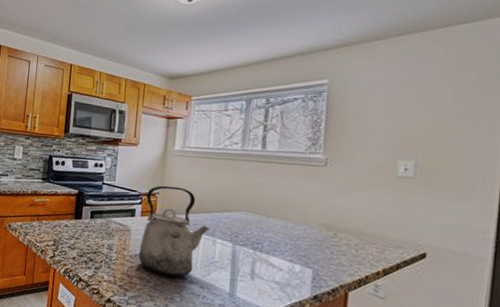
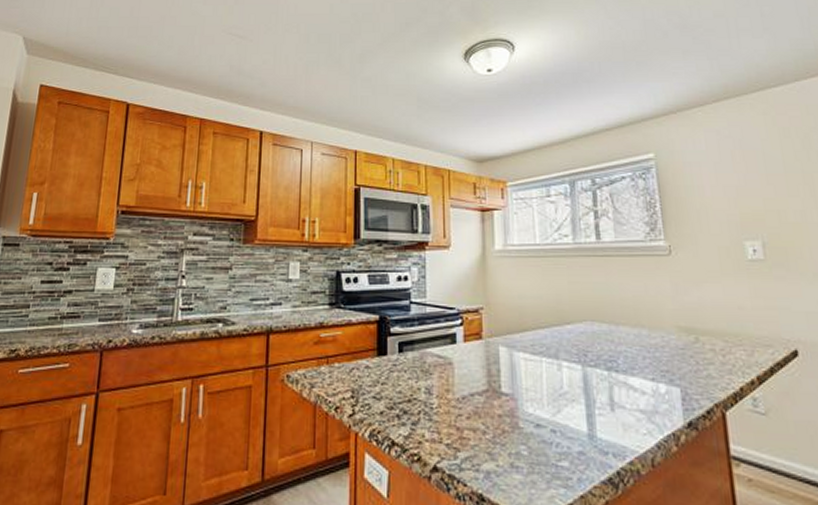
kettle: present [138,185,210,277] -> none [467,297,552,421]

